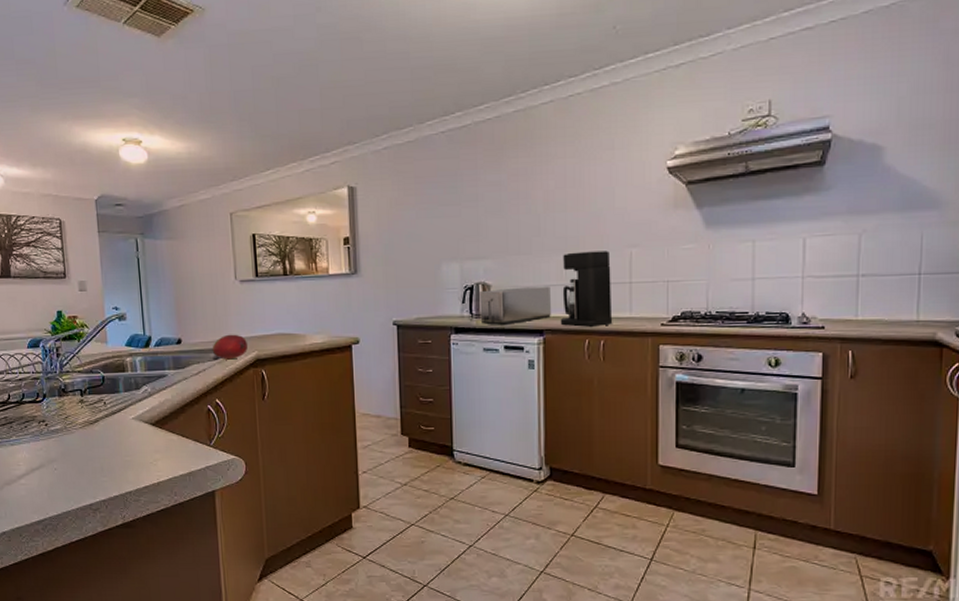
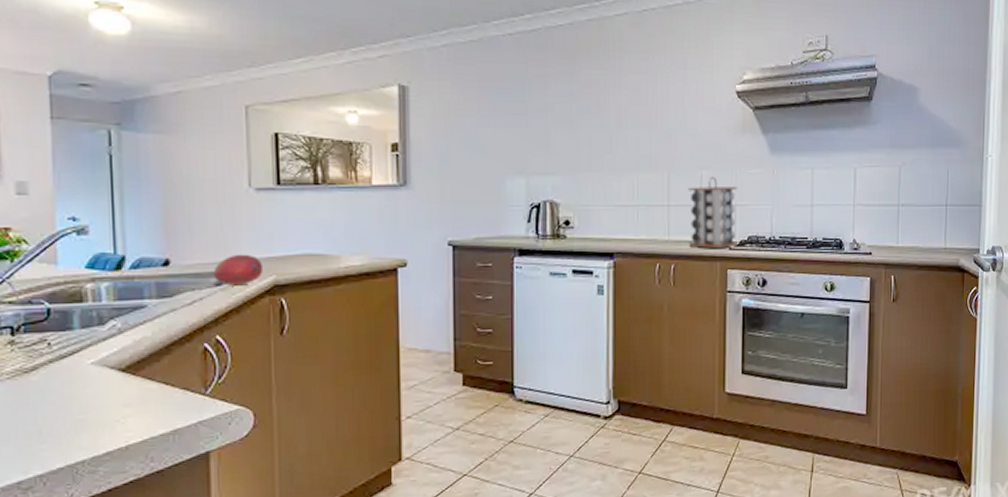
toaster: present [479,286,552,325] -> none [547,207,623,247]
coffee maker: present [560,251,613,328] -> none [631,172,683,252]
spice rack: none [617,254,671,325] -> present [688,176,739,249]

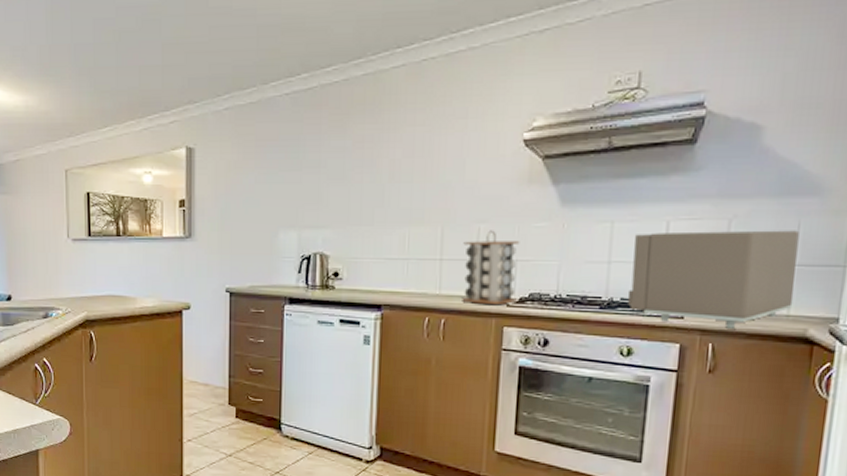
fruit: present [213,254,262,286] -> none [41,293,77,319]
microwave: none [828,176,949,261] -> present [627,230,799,328]

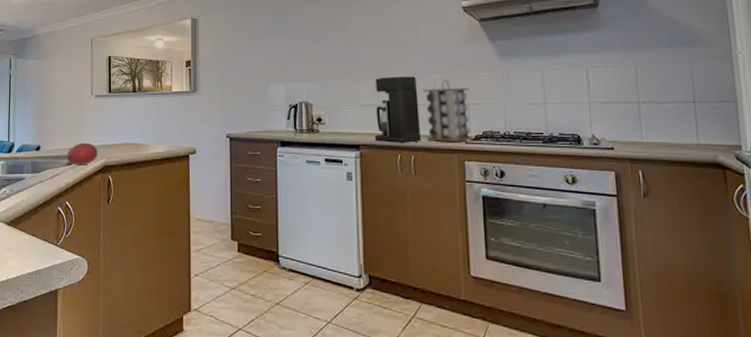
fruit: none [41,293,77,319] -> present [66,142,97,166]
coffee maker: none [399,225,457,306] -> present [374,76,422,144]
microwave: present [627,230,799,328] -> none [563,73,701,157]

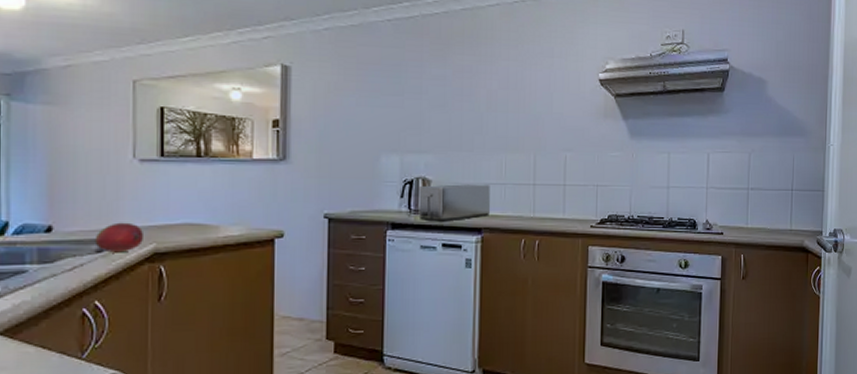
toaster: none [303,106,367,140] -> present [418,184,491,222]
coffee maker: present [374,76,422,144] -> none [498,152,548,228]
spice rack: present [423,79,474,143] -> none [553,158,600,227]

